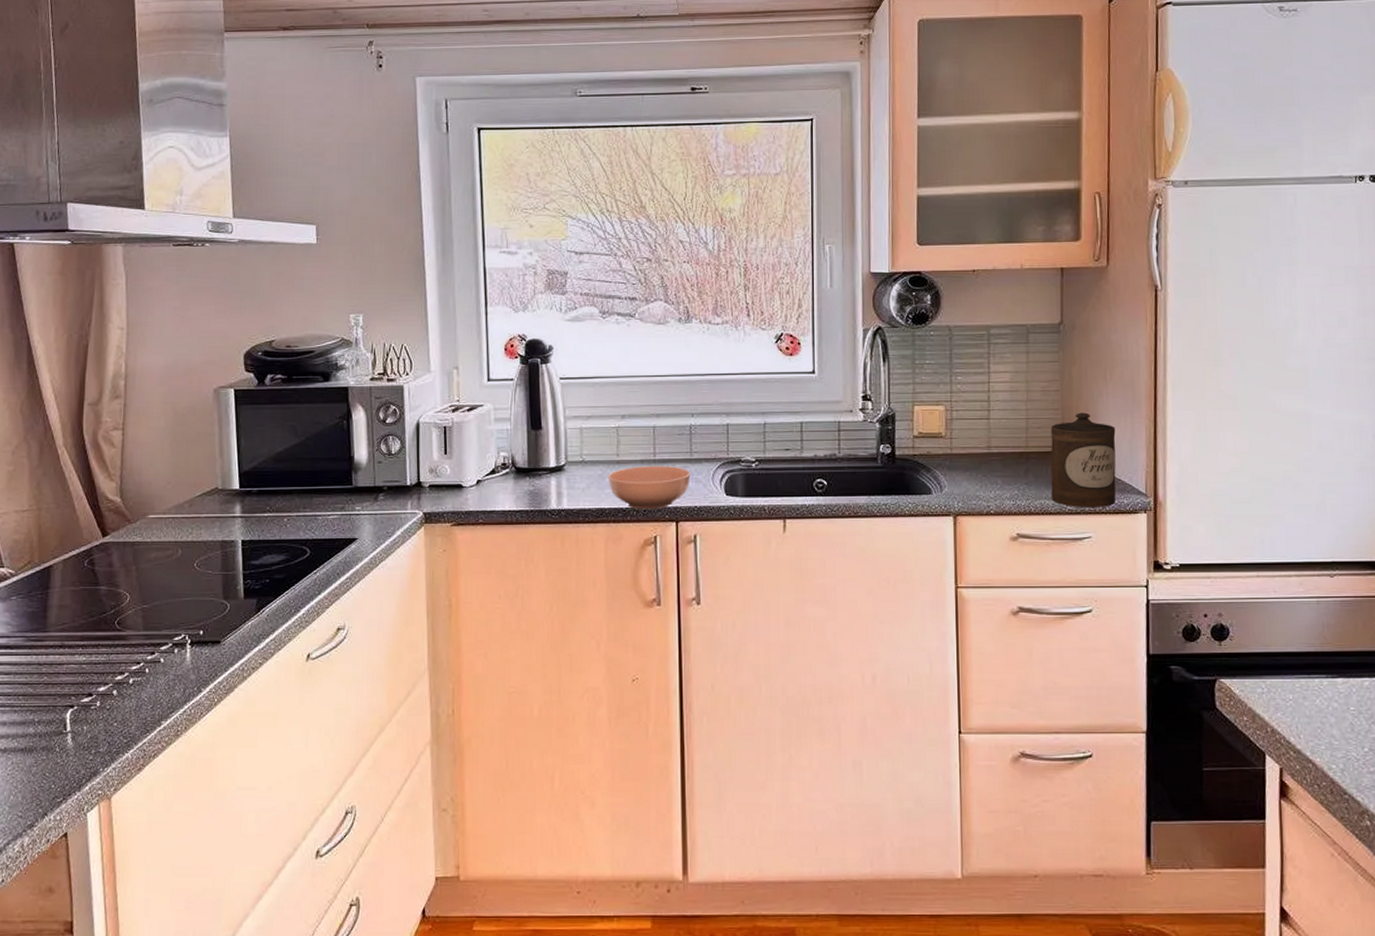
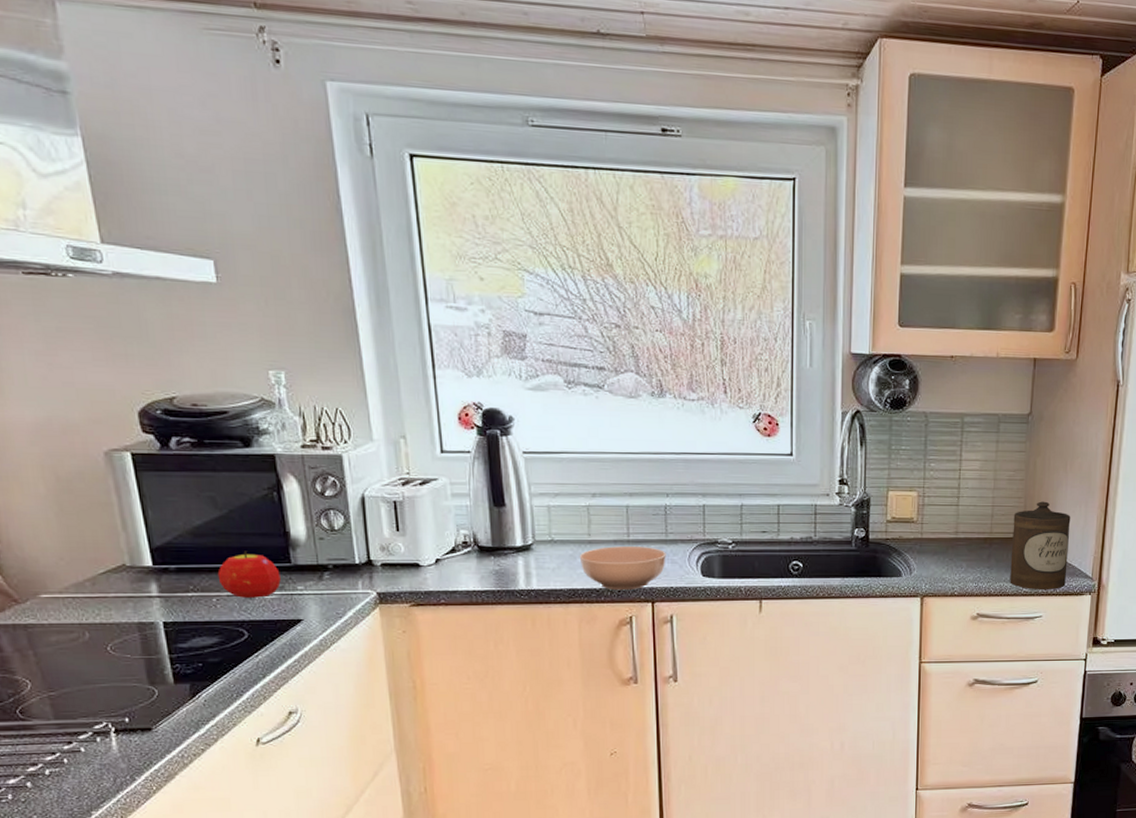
fruit: none [290,474,342,518] -> present [217,551,281,598]

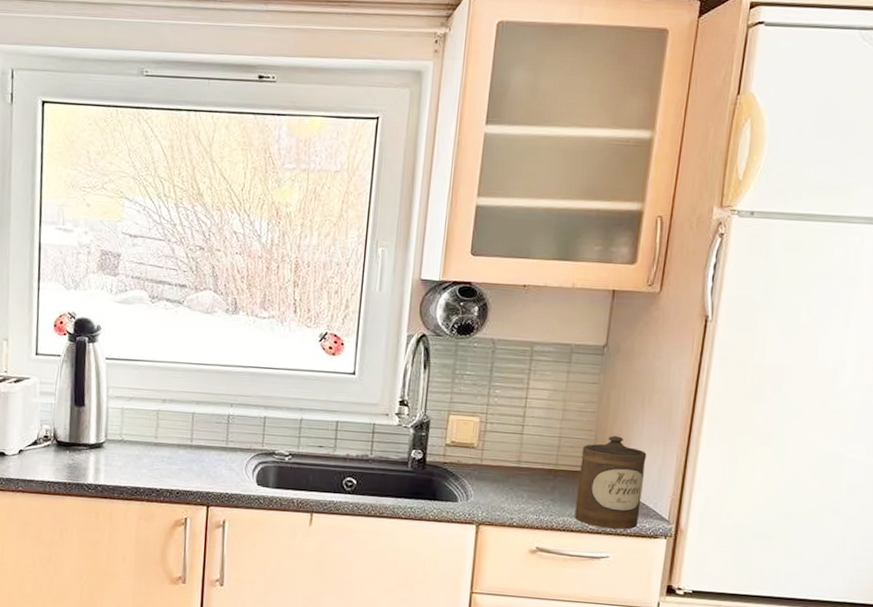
bowl: present [579,546,666,591] -> none [144,450,225,493]

